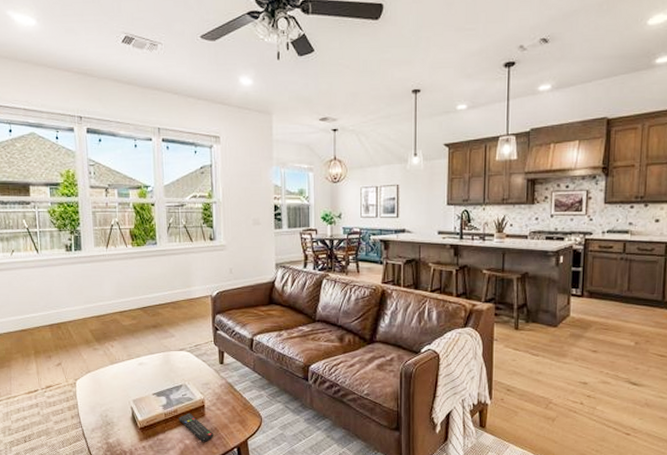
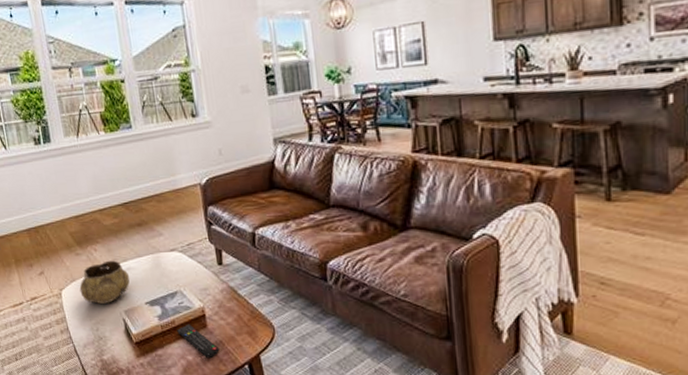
decorative bowl: none [94,356,141,394] -> present [79,260,130,305]

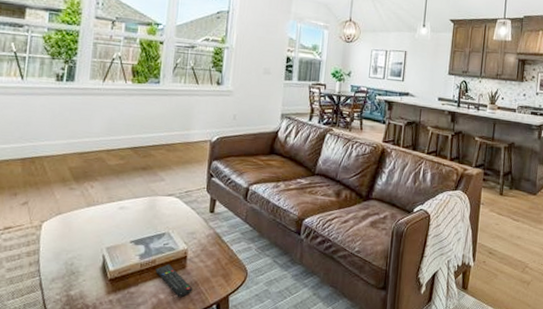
decorative bowl: present [79,260,130,305] -> none [63,198,121,240]

